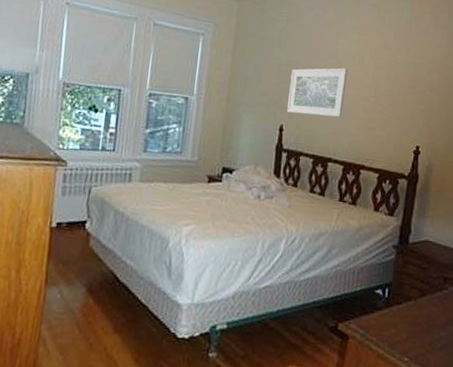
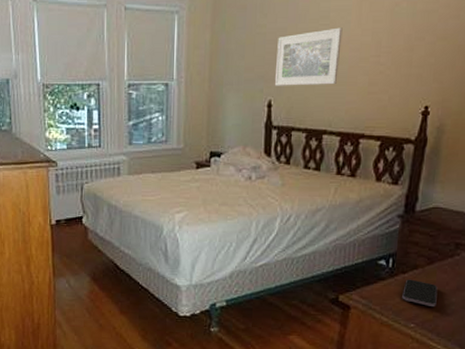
smartphone: none [397,310,429,340] -> present [402,279,438,307]

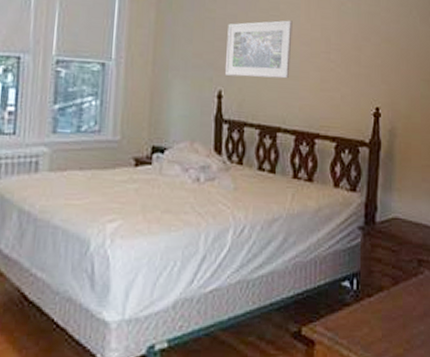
smartphone: present [402,279,438,307] -> none [370,304,406,337]

